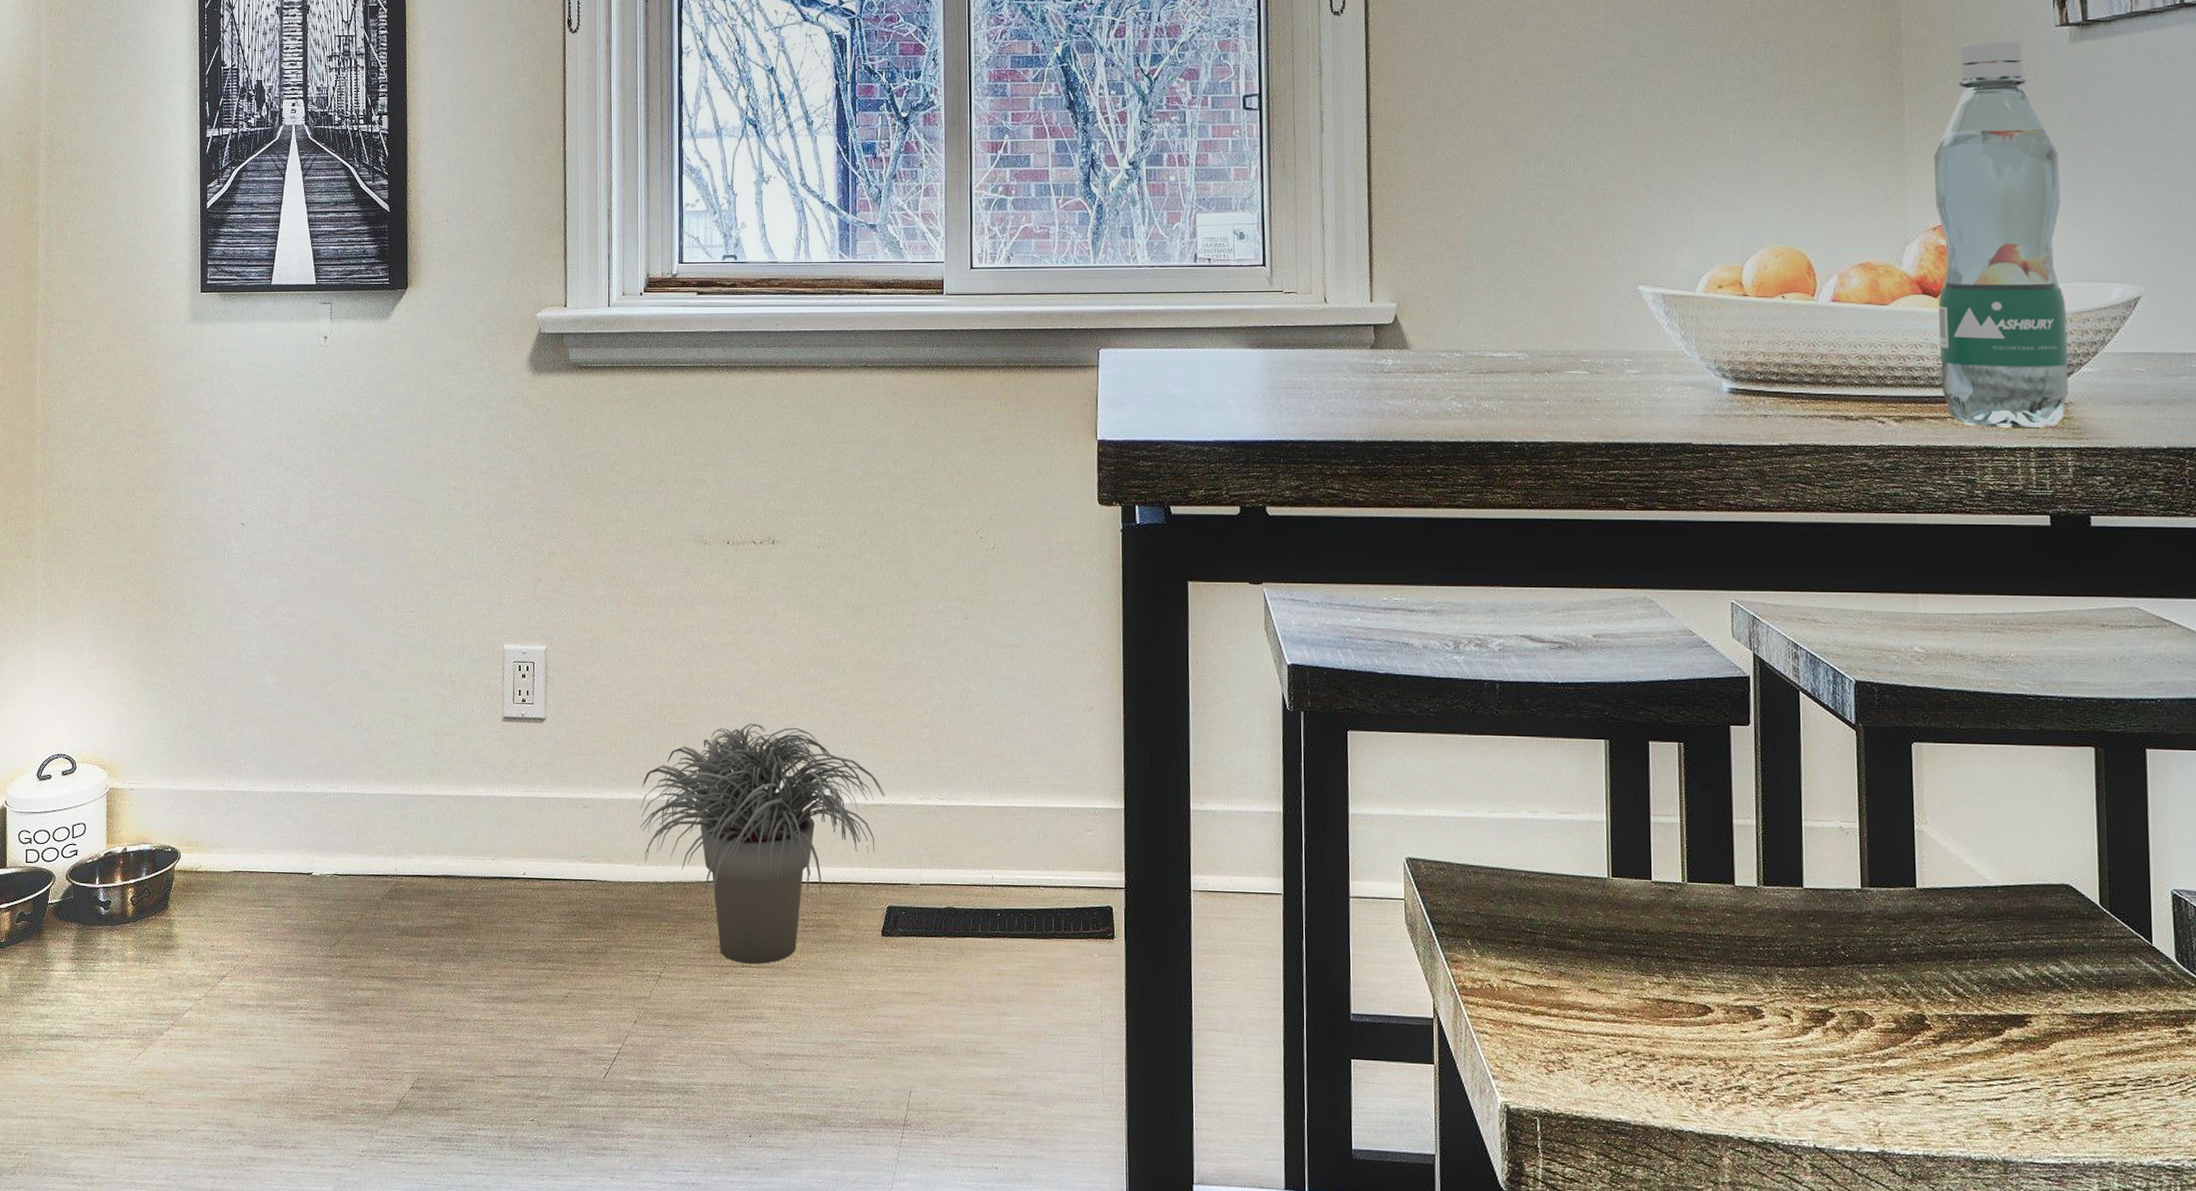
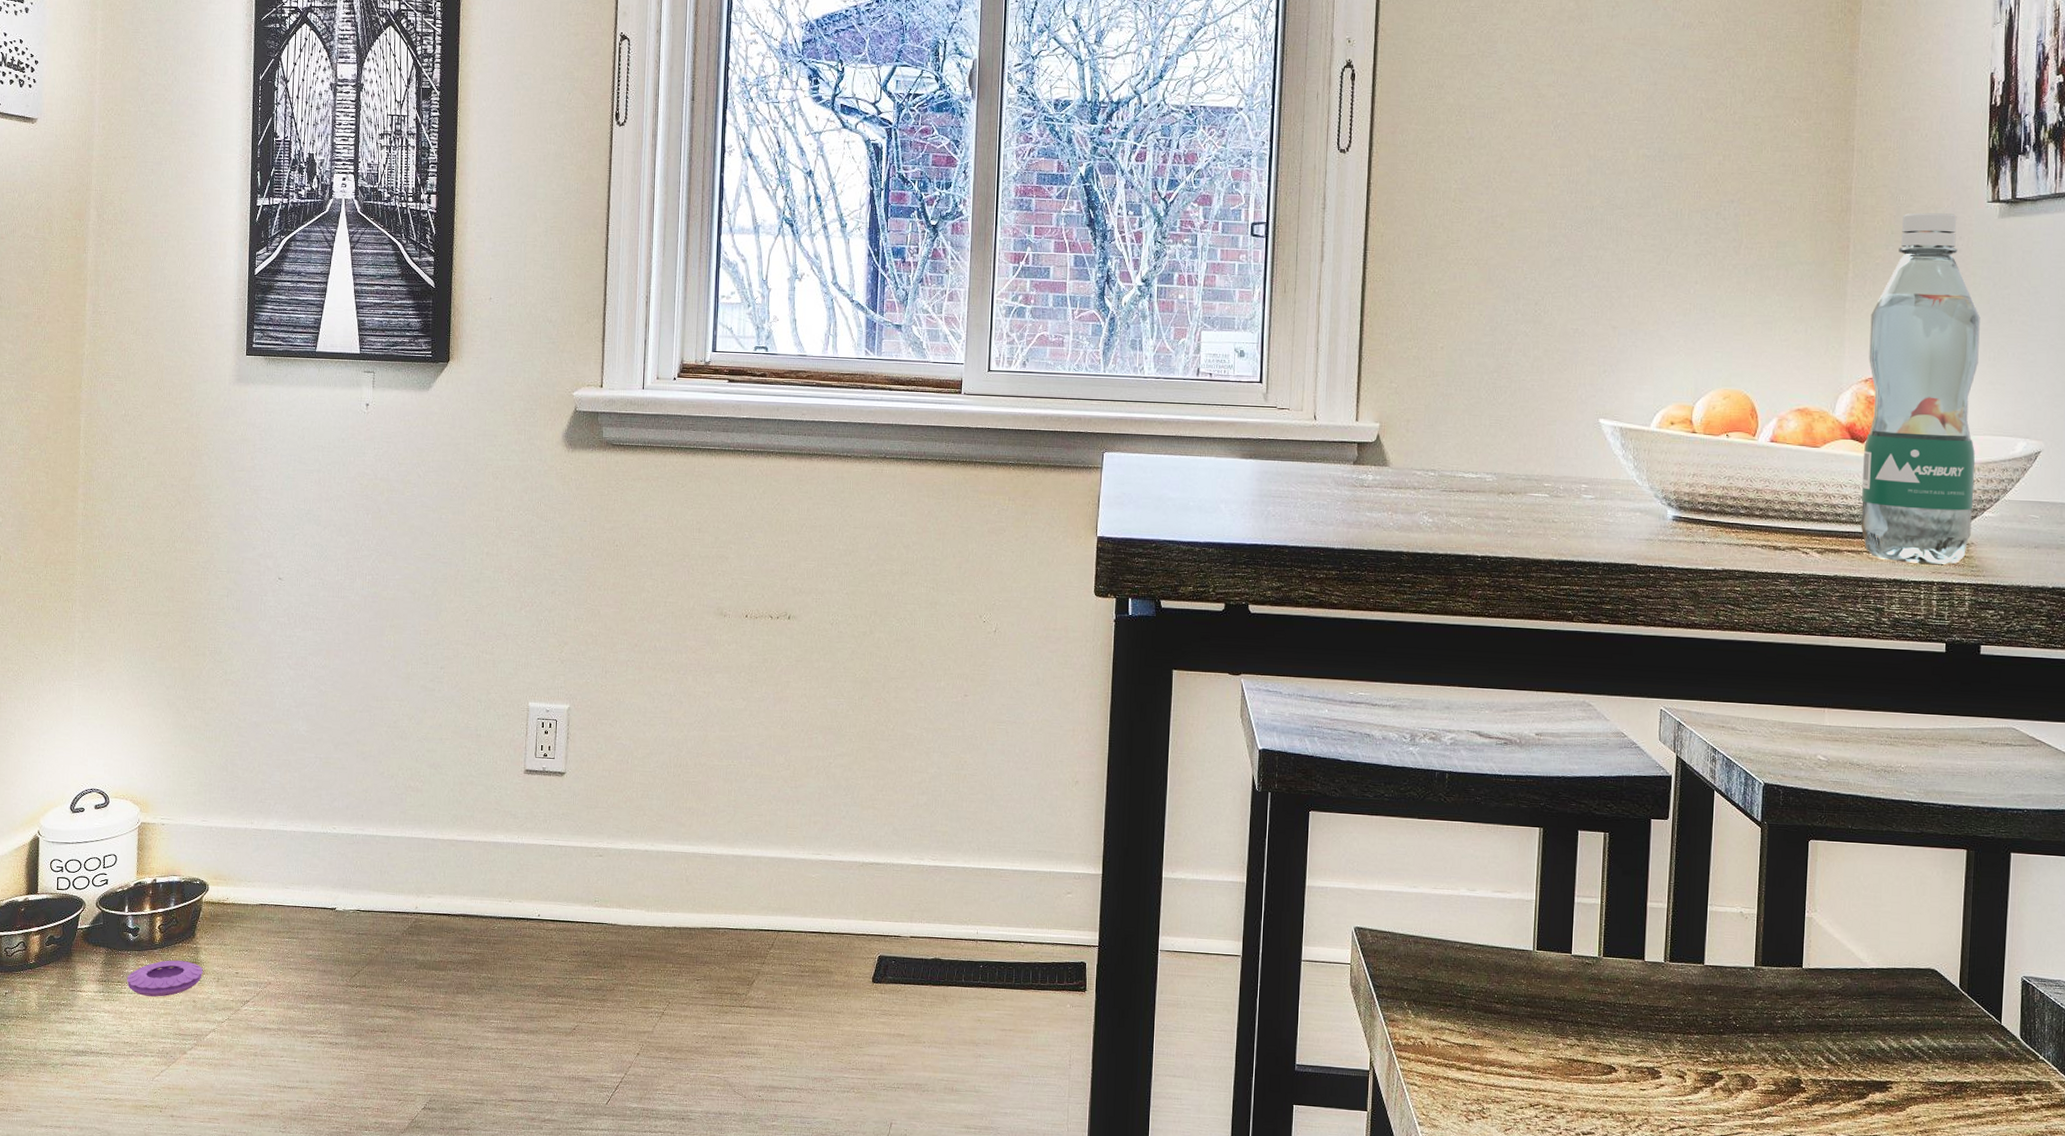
dog toy: none [100,934,178,974] -> present [127,960,203,997]
potted plant: present [639,724,885,965] -> none [650,784,882,1005]

